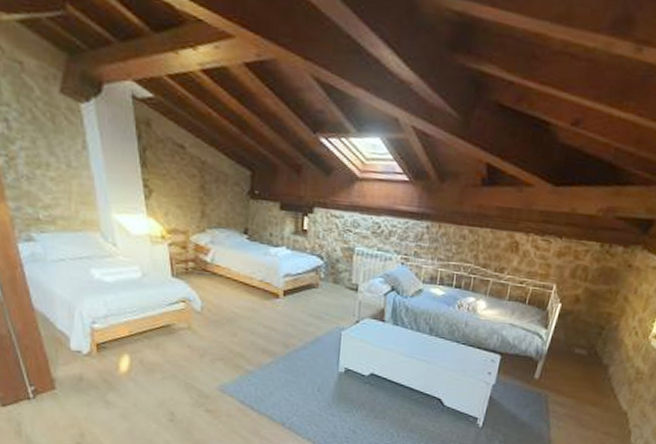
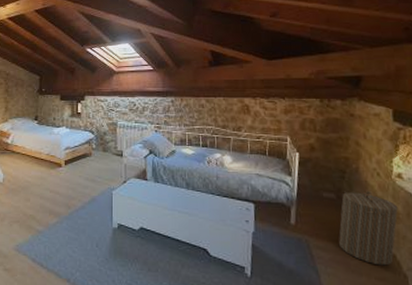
laundry hamper: none [577,349,645,422] -> present [339,191,398,266]

